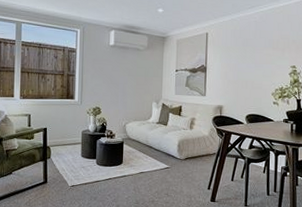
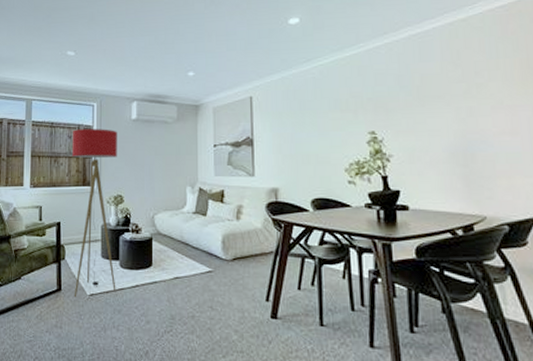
floor lamp: none [58,51,97,189] -> present [72,129,117,298]

